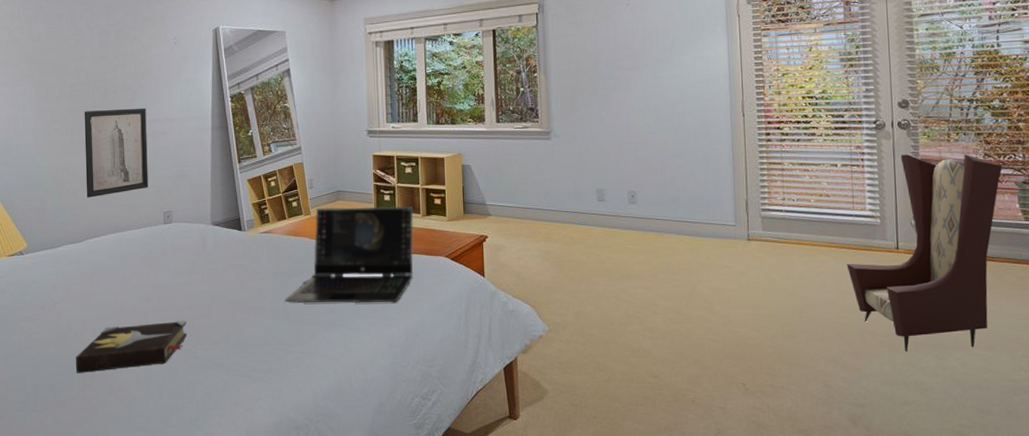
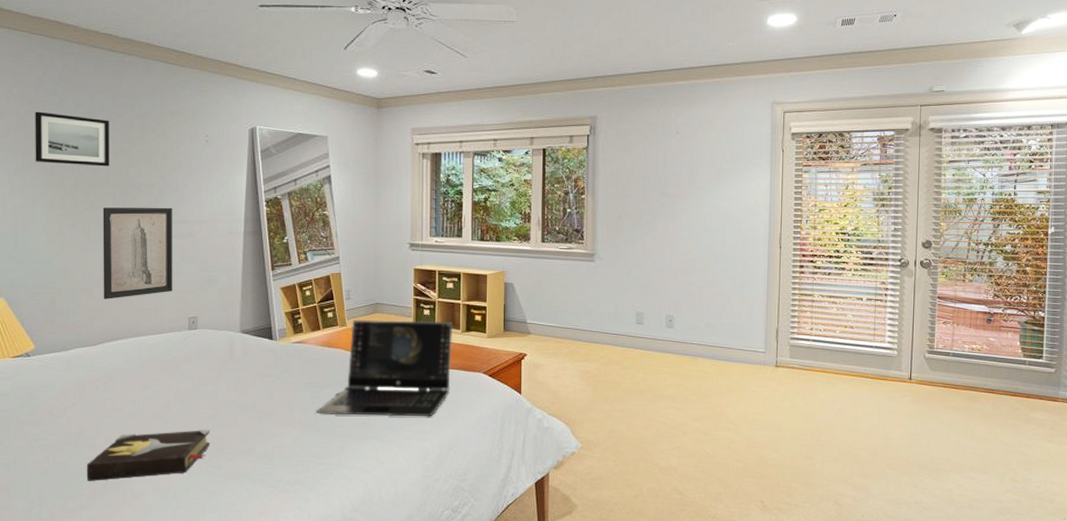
wall art: none [23,25,89,73] -> present [35,111,109,167]
armchair: present [846,154,1003,351] -> none [864,292,1009,474]

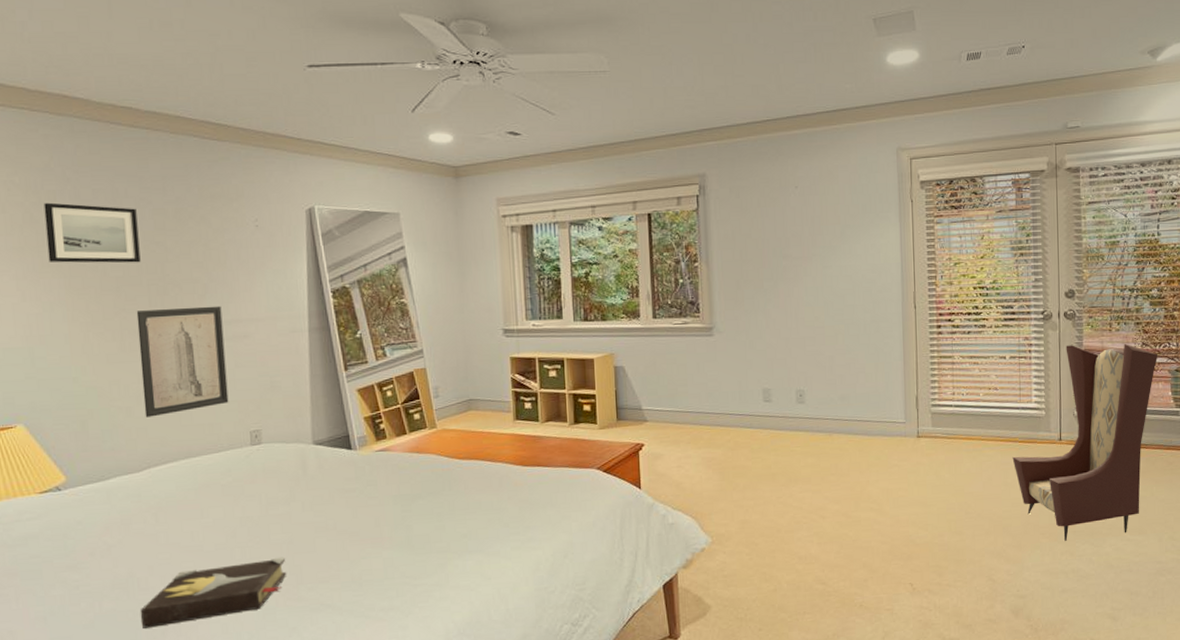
laptop: present [317,319,453,417] -> none [409,414,561,530]
armchair: none [864,292,1009,474] -> present [1012,343,1158,541]

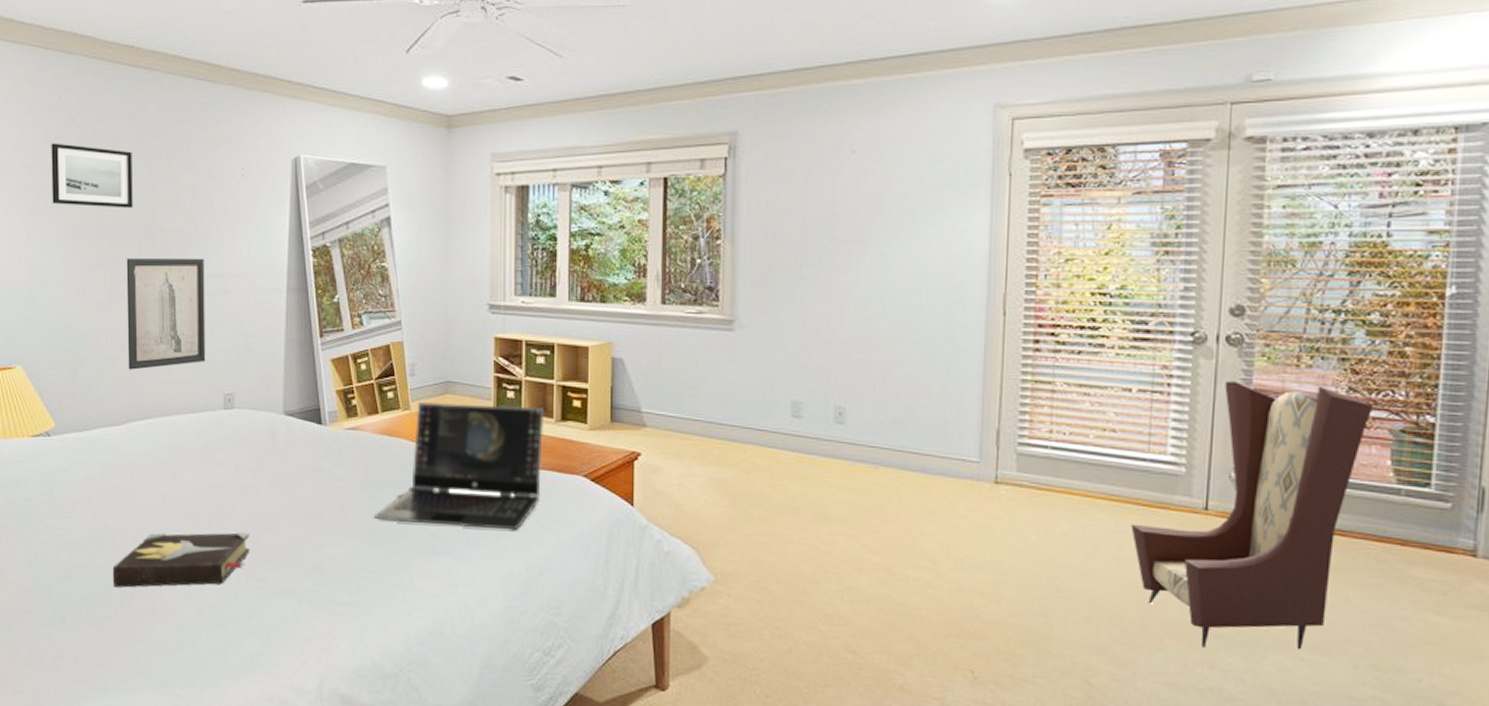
laptop: none [409,414,561,530] -> present [375,401,545,531]

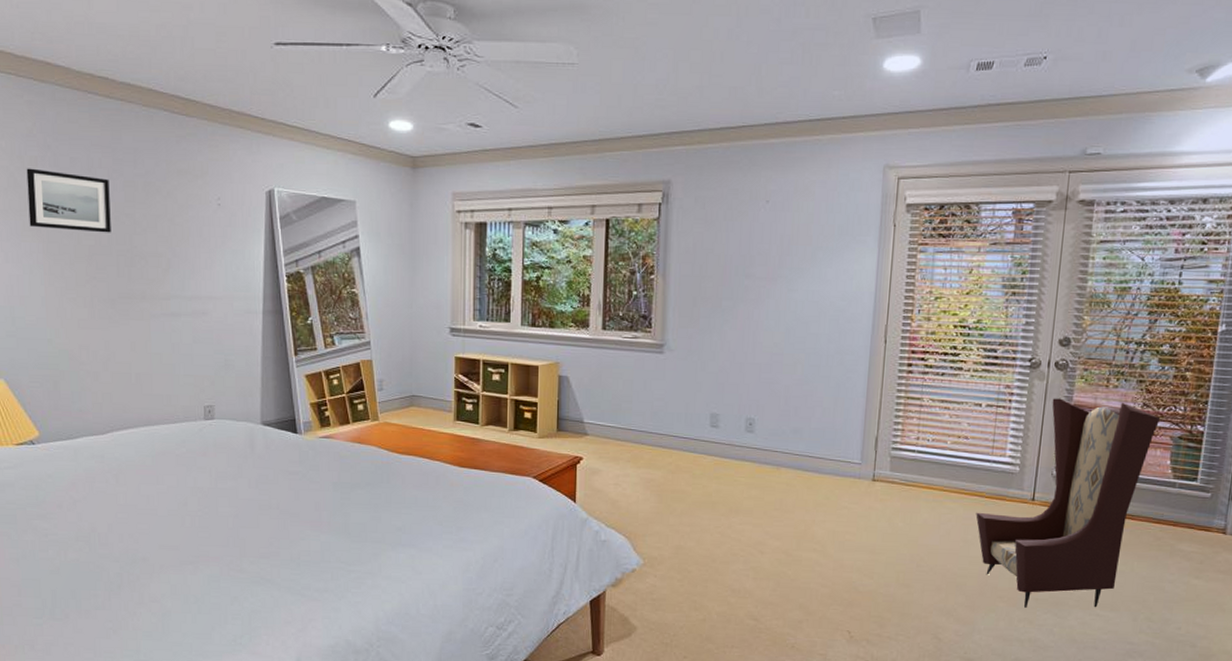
hardback book: present [112,531,251,588] -> none [99,529,232,581]
wall art: present [126,257,206,370] -> none [106,280,186,384]
laptop: present [375,401,545,531] -> none [347,413,500,525]

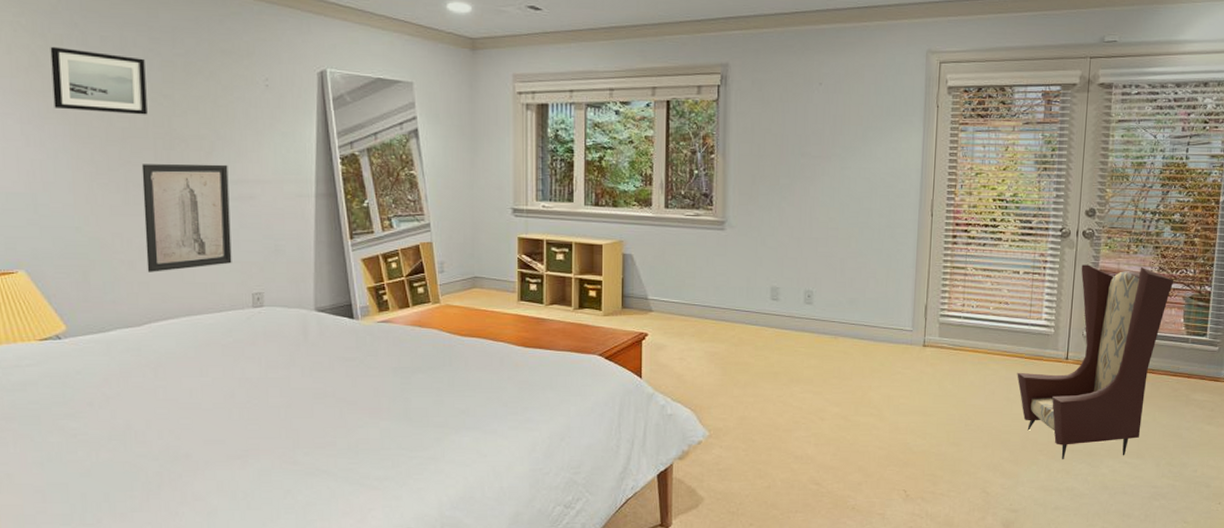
wall art: none [106,280,186,384] -> present [141,164,232,272]

